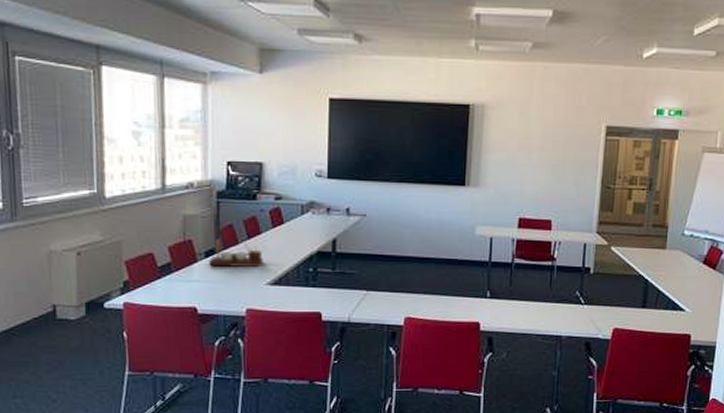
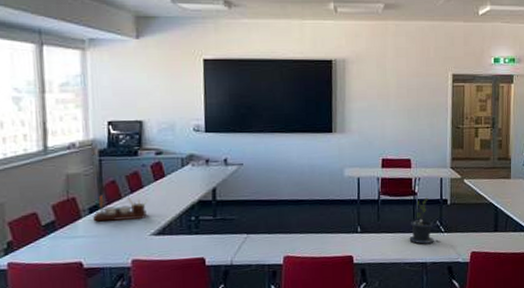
potted plant: none [543,264,579,317] -> present [409,197,440,245]

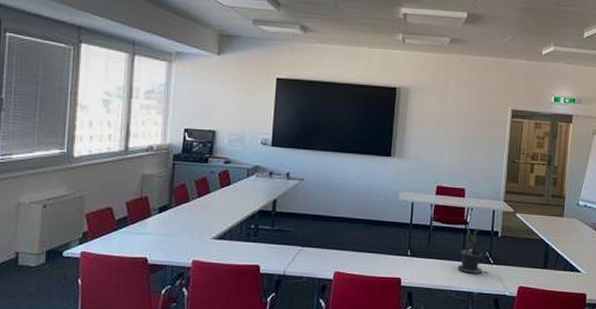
desk organizer: present [93,195,149,222] -> none [162,196,214,222]

